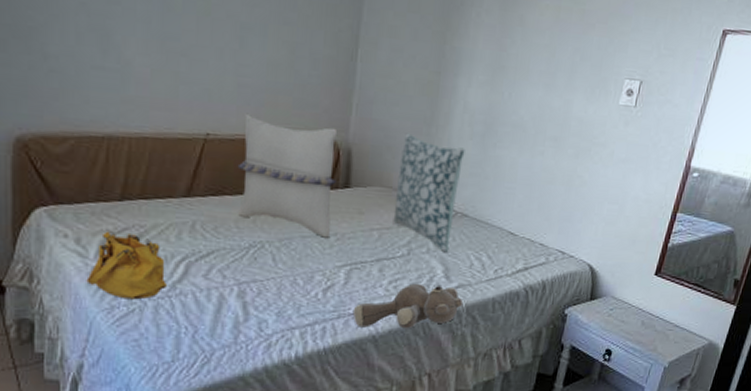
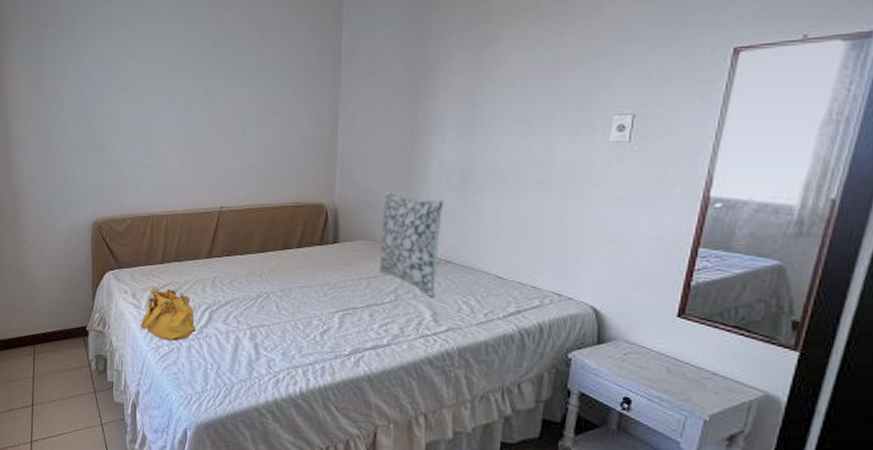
pillow: present [237,113,338,238] -> none [245,187,326,287]
stuffed bear: present [352,283,464,329] -> none [348,327,455,370]

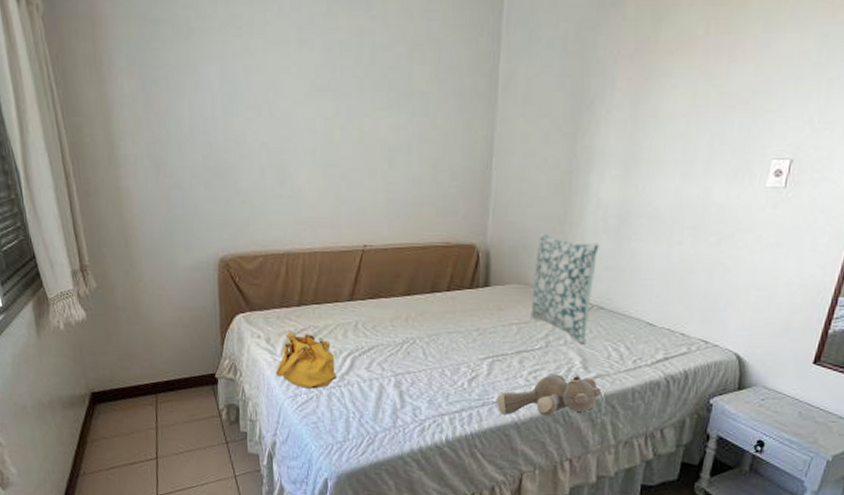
stuffed bear: none [348,327,455,370] -> present [496,374,602,417]

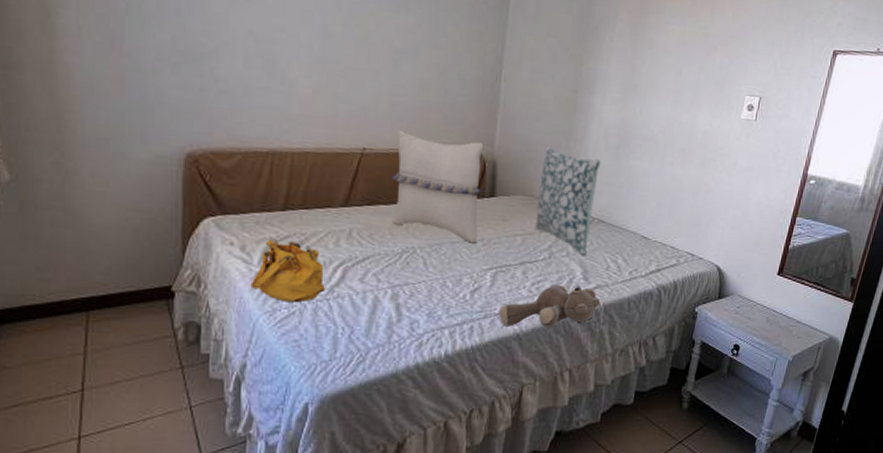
pillow: none [390,225,477,333] -> present [391,129,484,243]

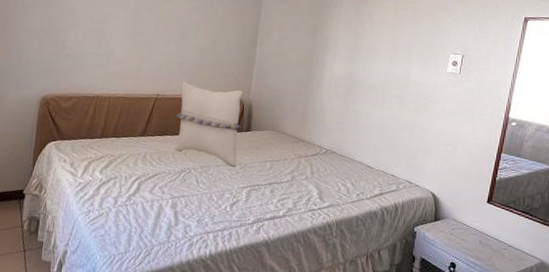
handbag: present [250,239,325,303] -> none [74,158,125,207]
stuffed bear: present [498,284,601,328] -> none [251,202,334,238]
pillow: present [535,146,601,256] -> none [281,93,332,180]

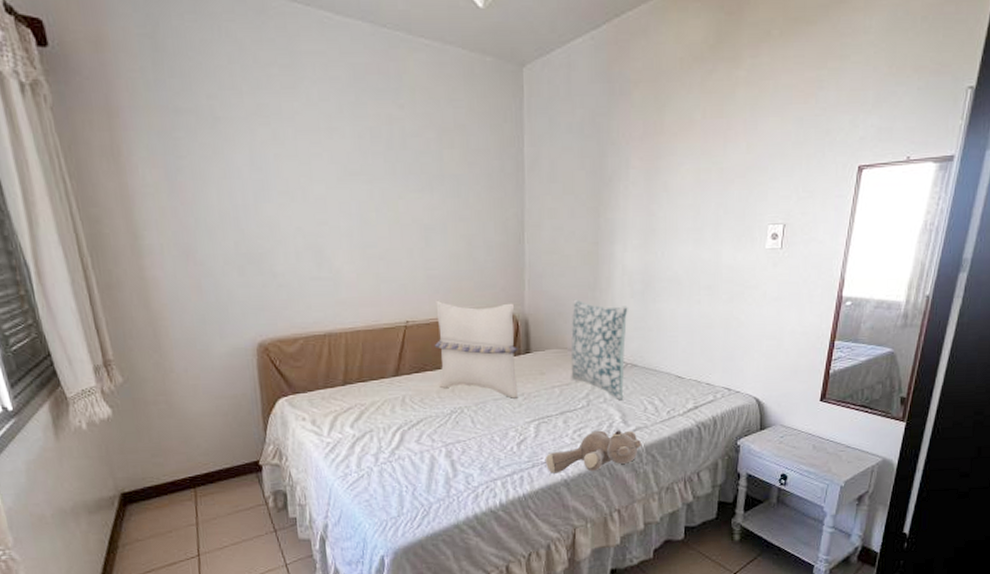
stuffed bear: none [251,202,334,238] -> present [545,430,642,474]
pillow: none [281,93,332,180] -> present [570,299,628,401]

